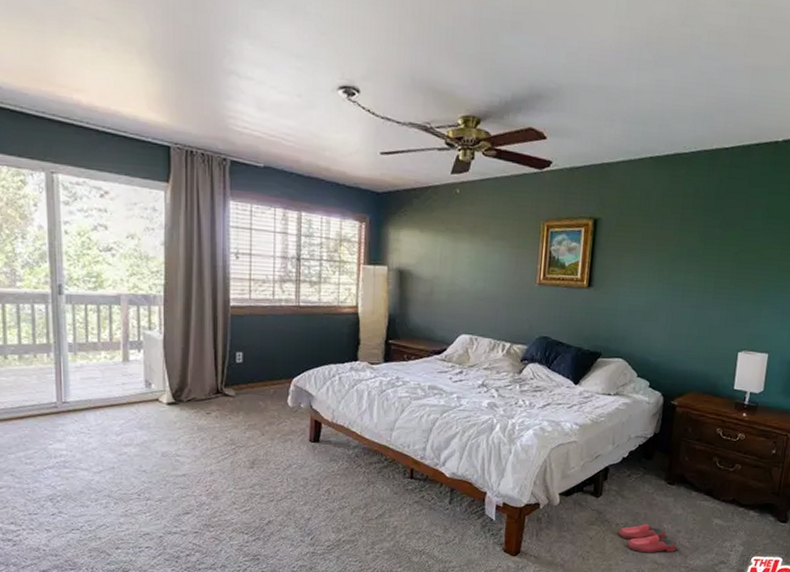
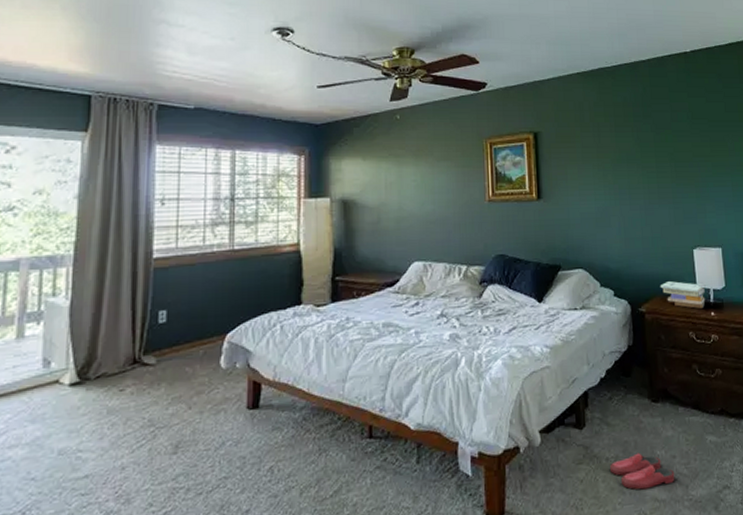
books: none [696,380,743,410] -> present [660,281,706,309]

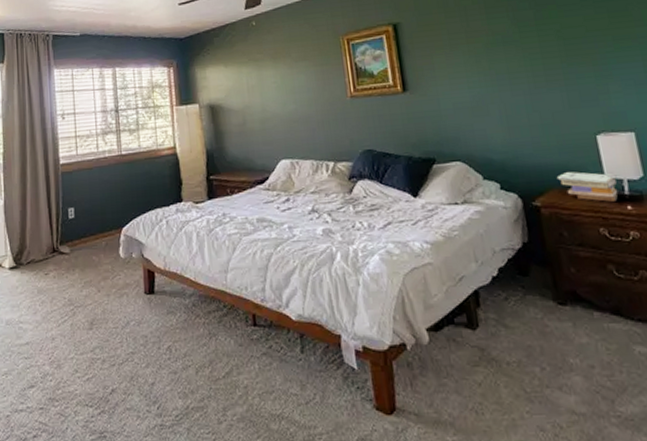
slippers: present [609,452,675,490] -> none [511,359,596,400]

